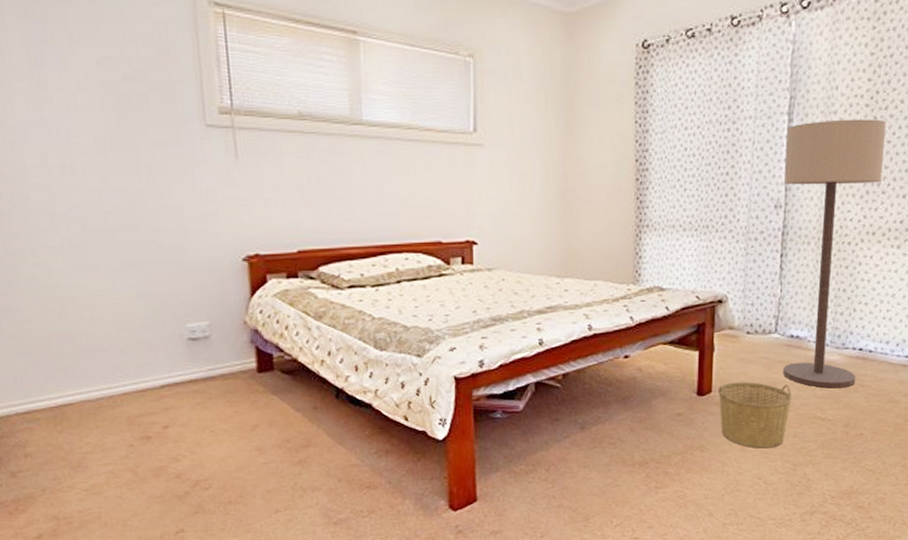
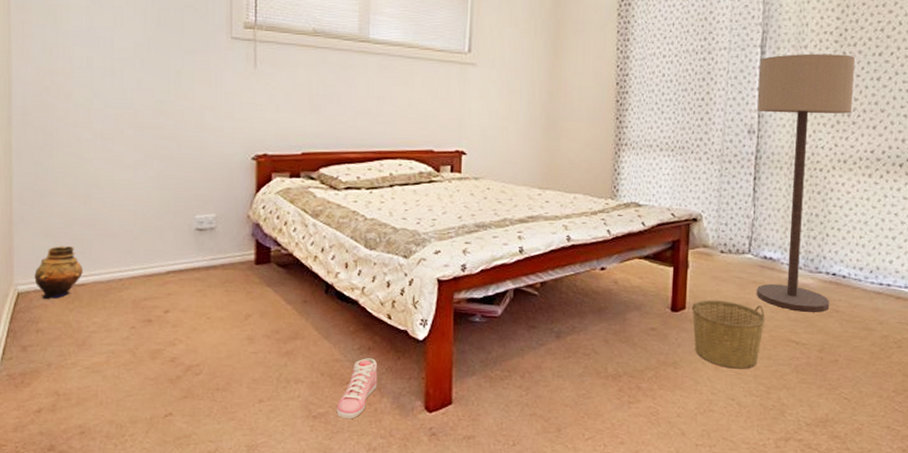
vase: none [13,365,68,422] -> present [34,246,83,299]
sneaker: none [357,461,399,522] -> present [336,358,378,418]

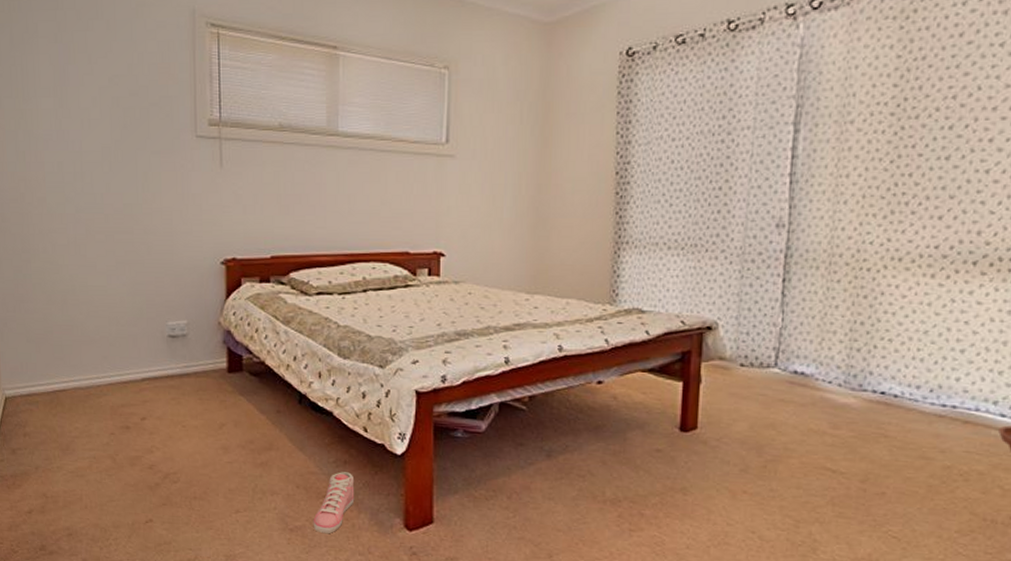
vase: present [34,246,83,299] -> none [19,352,63,404]
basket: present [692,300,766,369] -> none [705,419,795,499]
floor lamp: present [756,53,855,312] -> none [783,129,916,437]

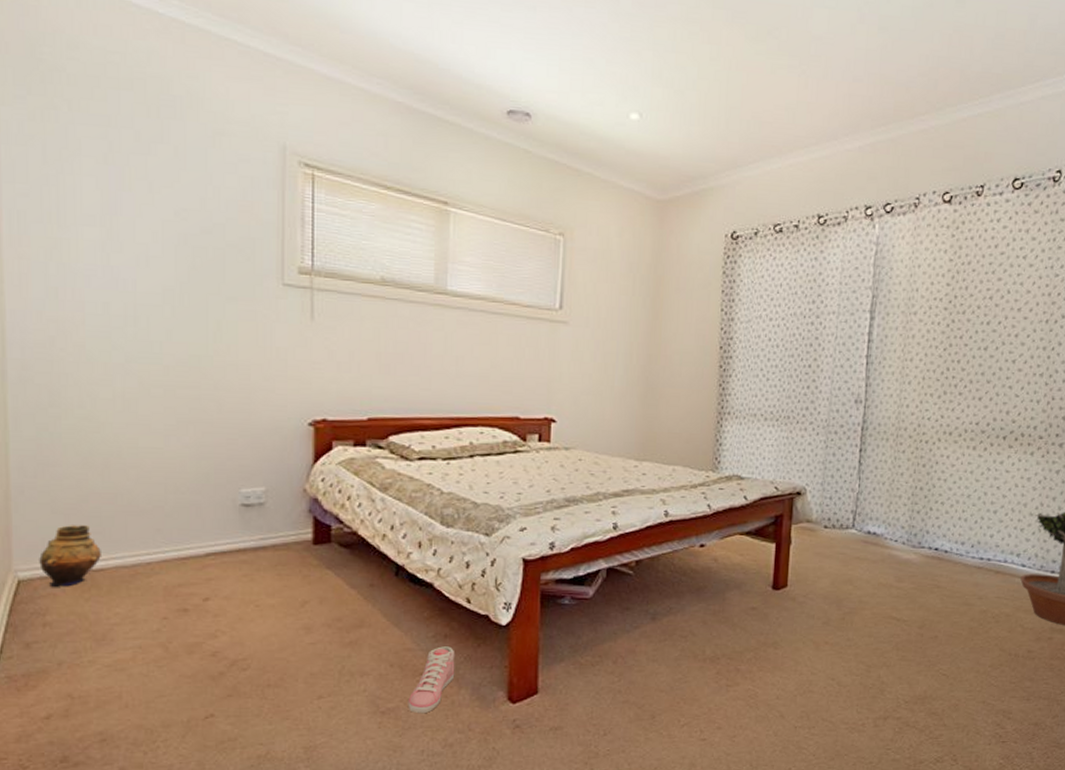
vase: none [19,352,63,404] -> present [39,525,101,587]

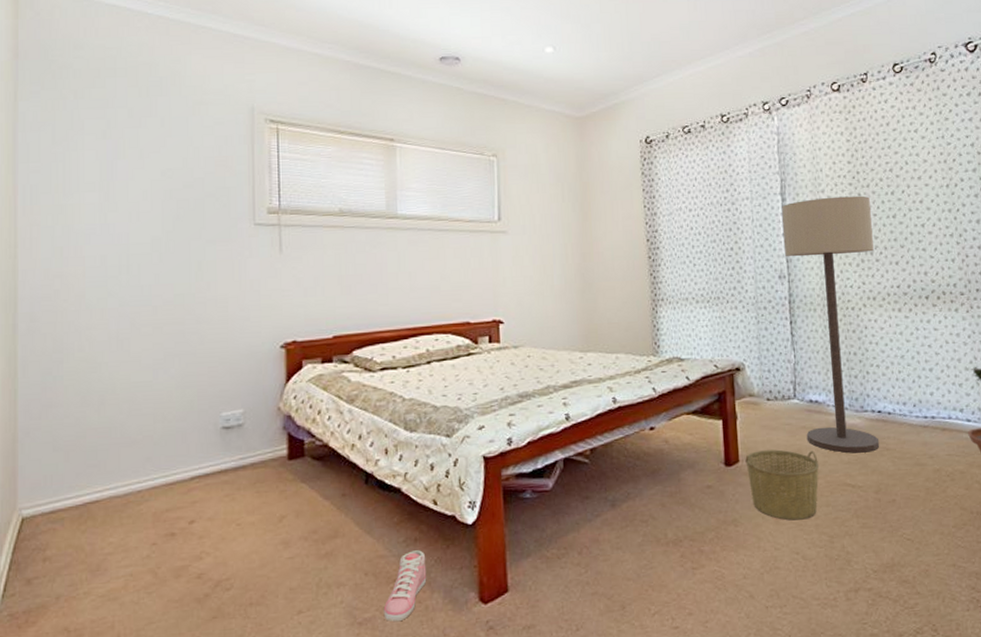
vase: present [39,525,101,587] -> none [41,460,97,522]
basket: none [793,577,868,648] -> present [745,449,820,521]
floor lamp: none [859,320,963,588] -> present [782,195,880,453]

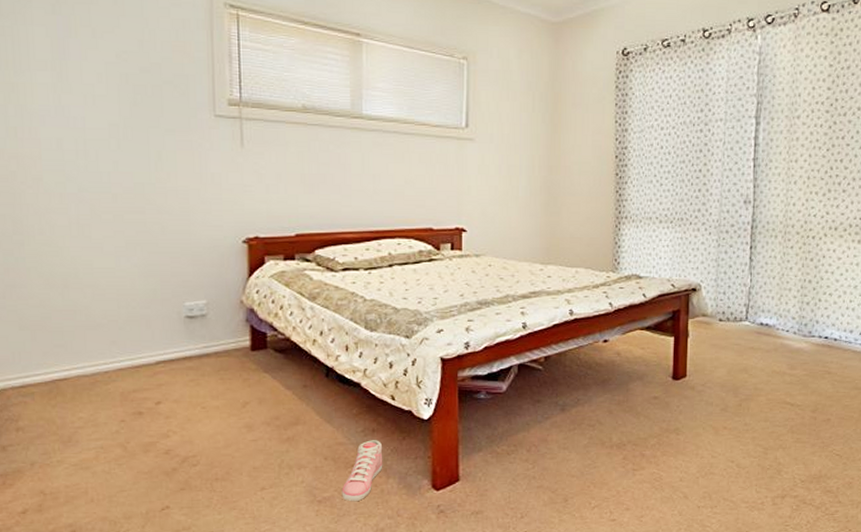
basket: present [745,449,820,521] -> none [692,367,763,432]
floor lamp: present [782,195,880,453] -> none [753,123,845,375]

